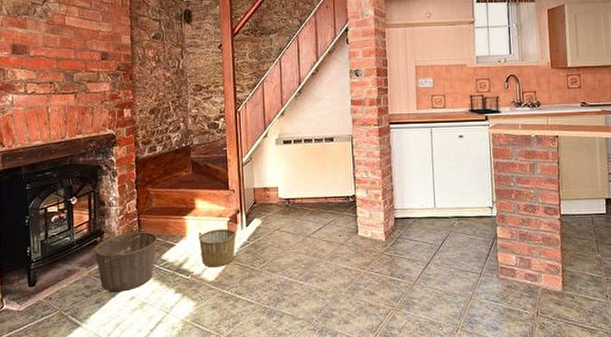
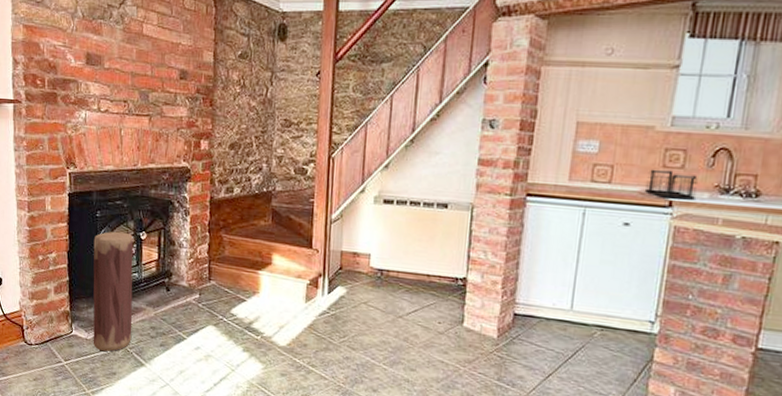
decorative log: none [23,200,66,320] -> present [93,231,134,352]
basket: present [94,229,158,292] -> none [162,277,229,340]
basket: present [198,229,236,268] -> none [272,290,316,333]

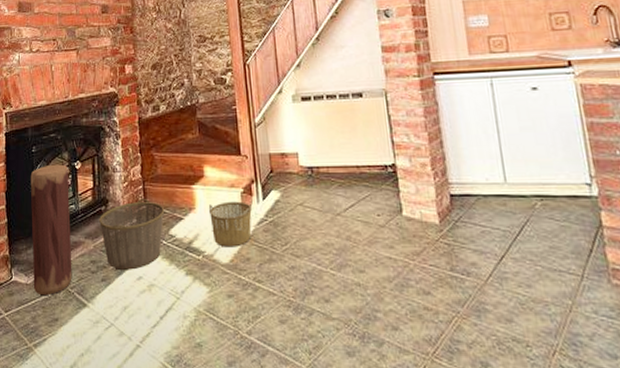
basket: none [162,277,229,340] -> present [99,199,165,270]
basket: none [272,290,316,333] -> present [208,201,252,247]
dish rack: present [644,169,698,200] -> none [540,32,591,59]

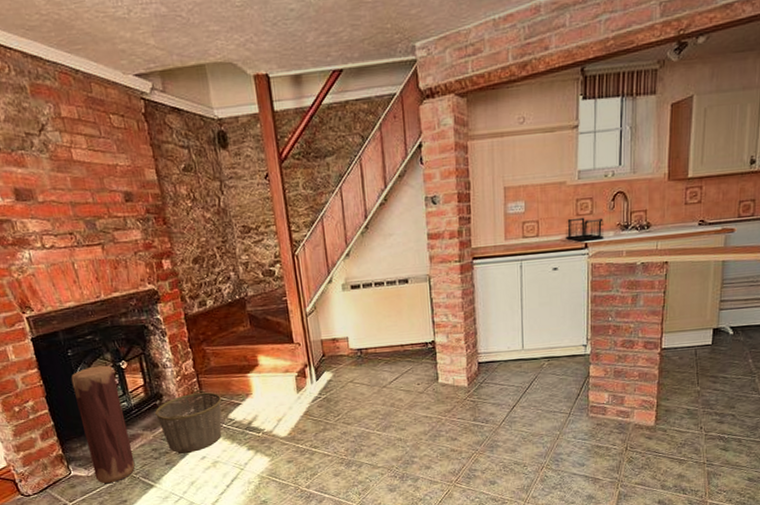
basket: present [208,201,252,247] -> none [264,384,307,424]
dish rack: none [540,32,591,59] -> present [565,217,604,242]

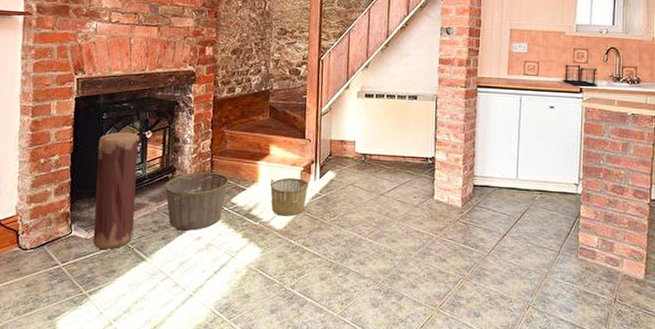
basket: none [264,384,307,424] -> present [269,177,309,217]

